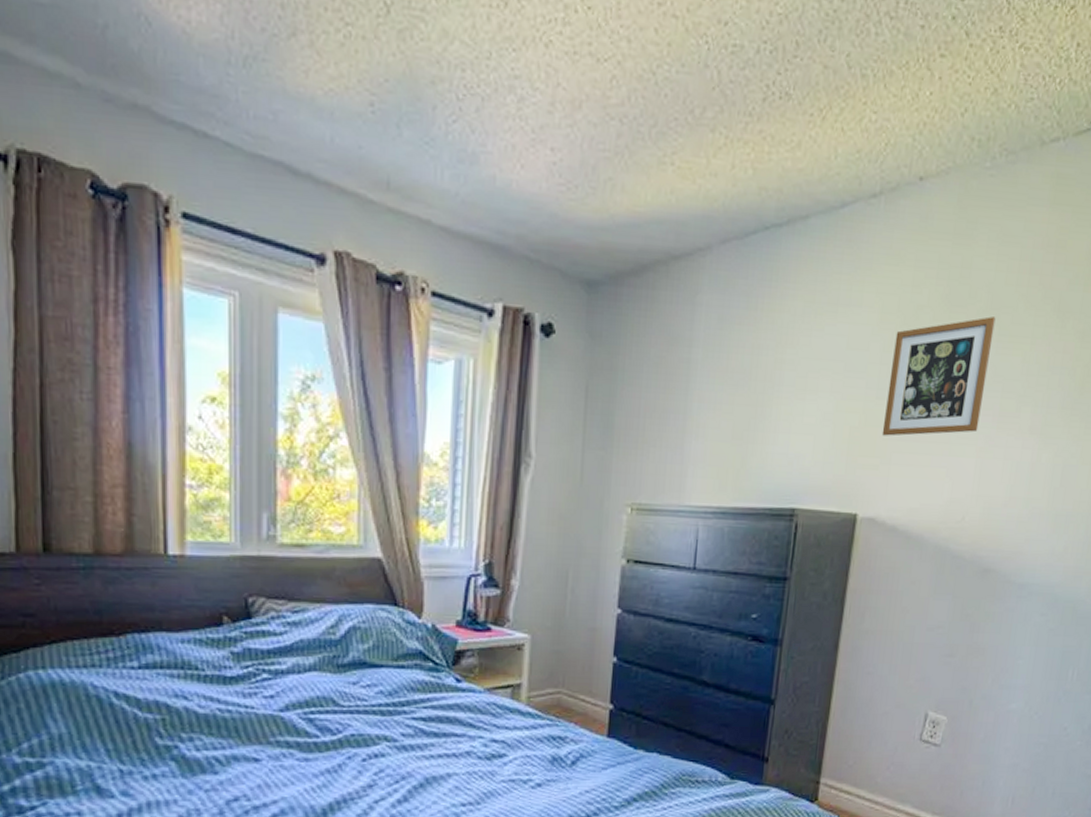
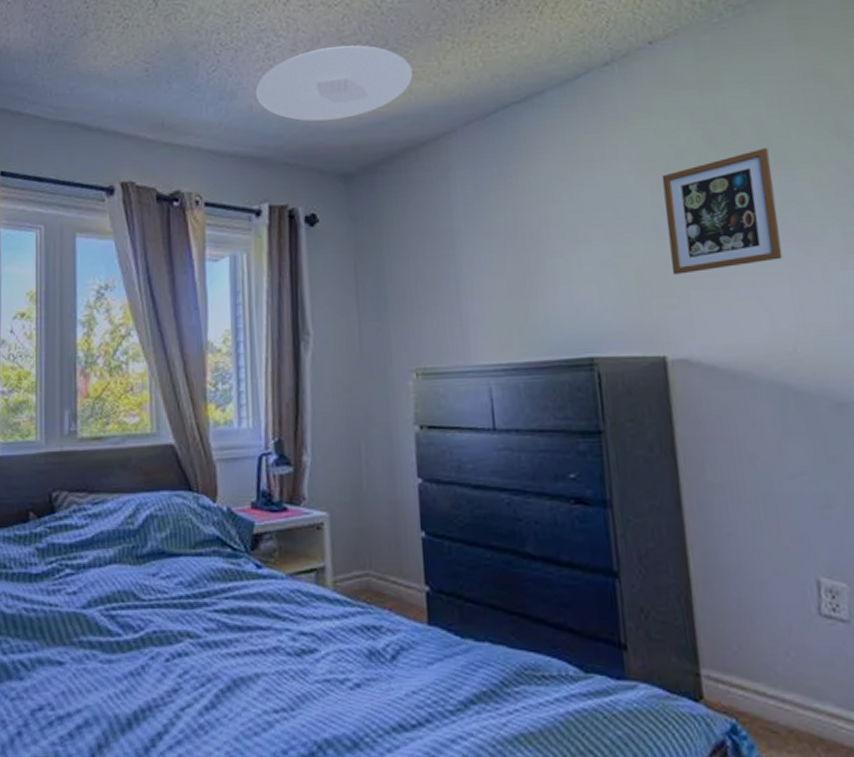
ceiling light: none [501,115,678,213] -> present [255,45,413,121]

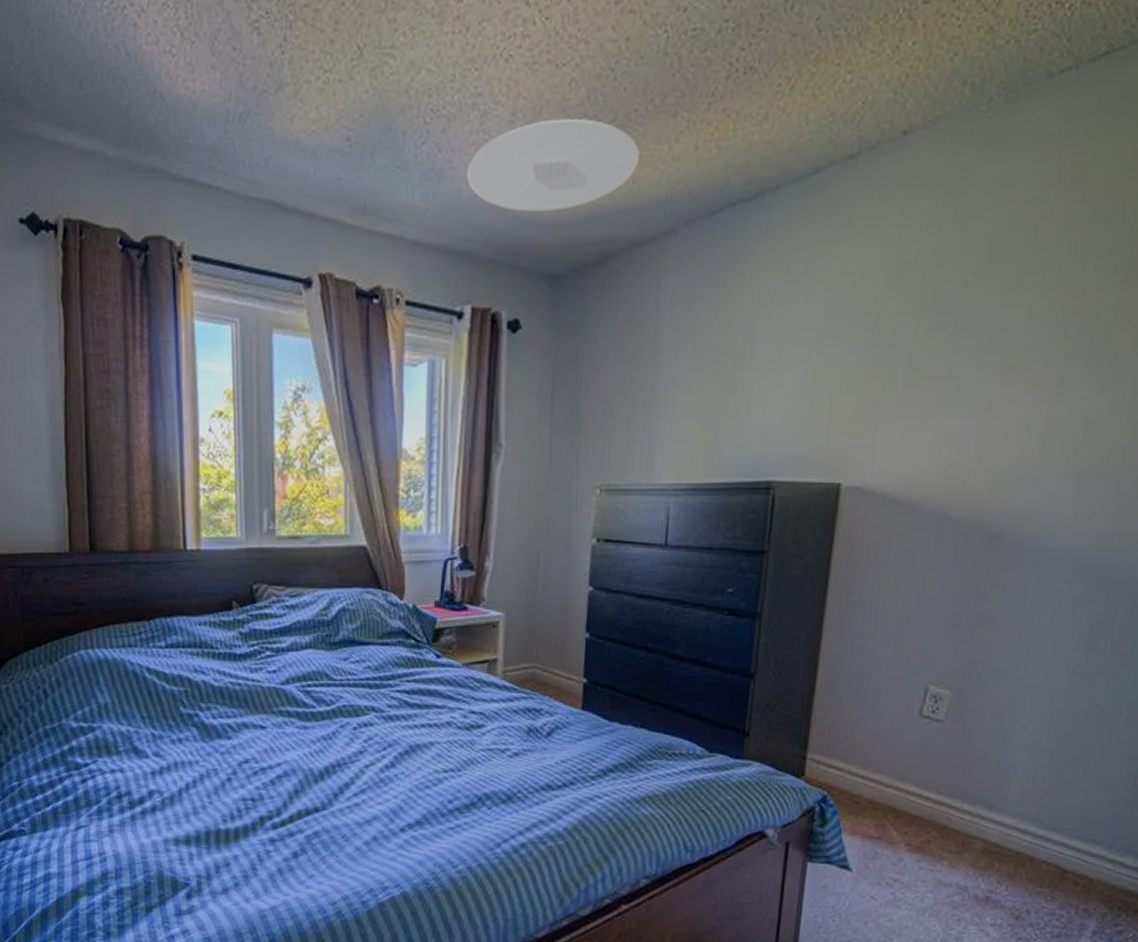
picture frame: present [661,148,783,275] -> none [866,267,998,402]

